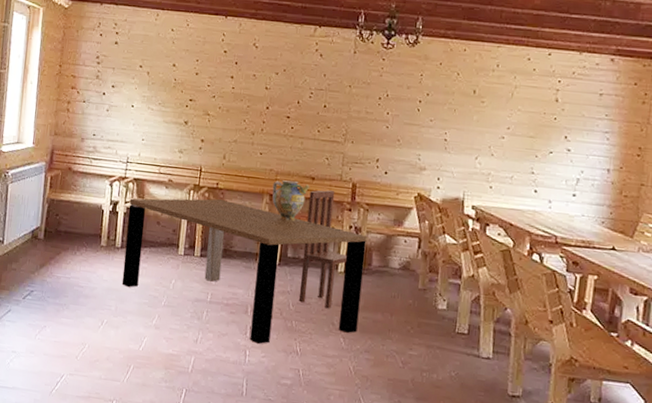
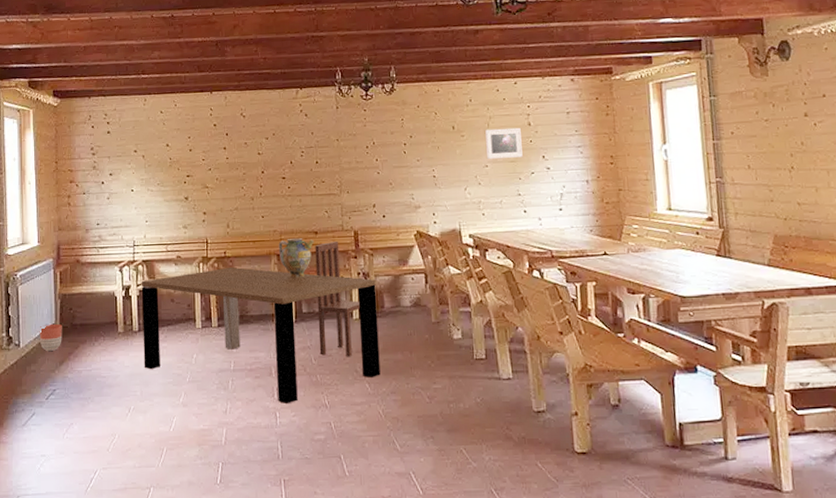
planter: none [23,226,47,253] -> present [39,324,62,351]
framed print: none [504,98,547,134] -> present [485,127,523,159]

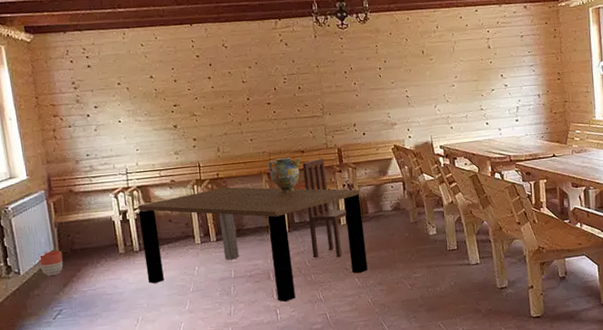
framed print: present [485,127,523,159] -> none [451,50,484,79]

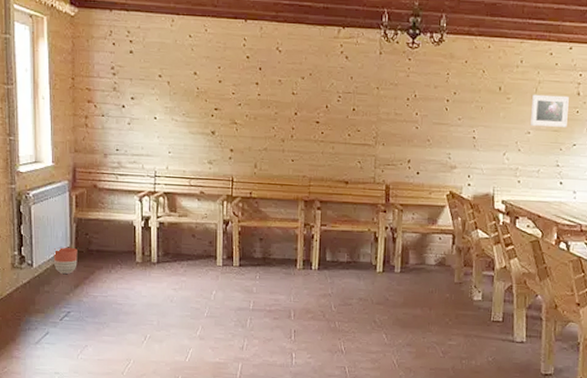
dining table: present [137,187,368,302] -> none [161,208,403,347]
ceramic jug: present [268,156,302,194] -> none [306,185,344,227]
chair: present [302,158,346,258] -> none [340,193,384,308]
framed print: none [451,50,484,79] -> present [529,94,569,127]

